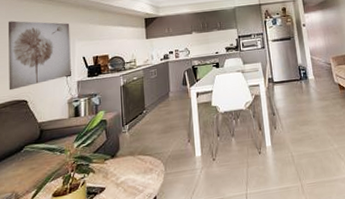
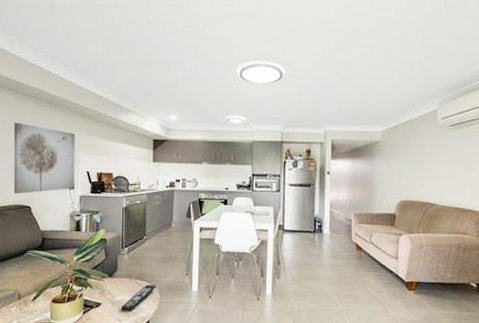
remote control: none [125,157,160,192] -> present [120,285,156,311]

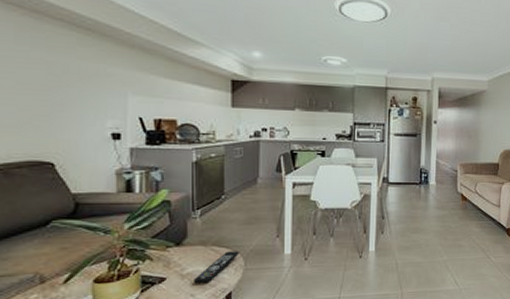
wall art: present [13,122,75,194] -> none [18,49,121,147]

